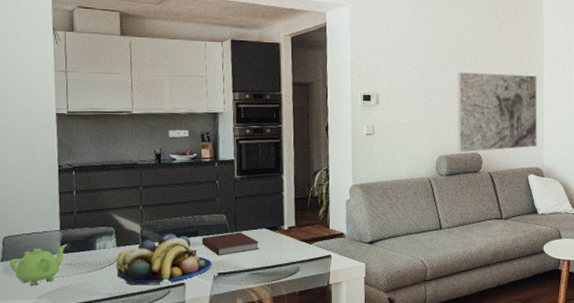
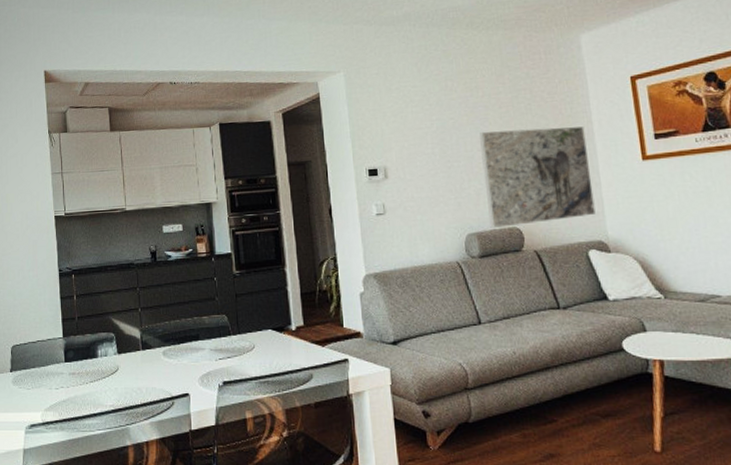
teapot: present [9,244,67,286] -> none [18,352,70,397]
fruit bowl: present [115,233,213,285] -> none [117,337,217,396]
notebook: present [201,232,260,256] -> none [203,334,267,362]

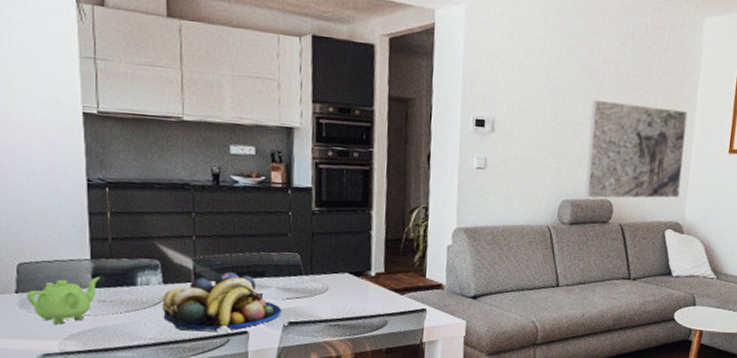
teapot: none [18,352,70,397] -> present [27,277,100,324]
fruit bowl: none [117,337,217,396] -> present [162,271,282,332]

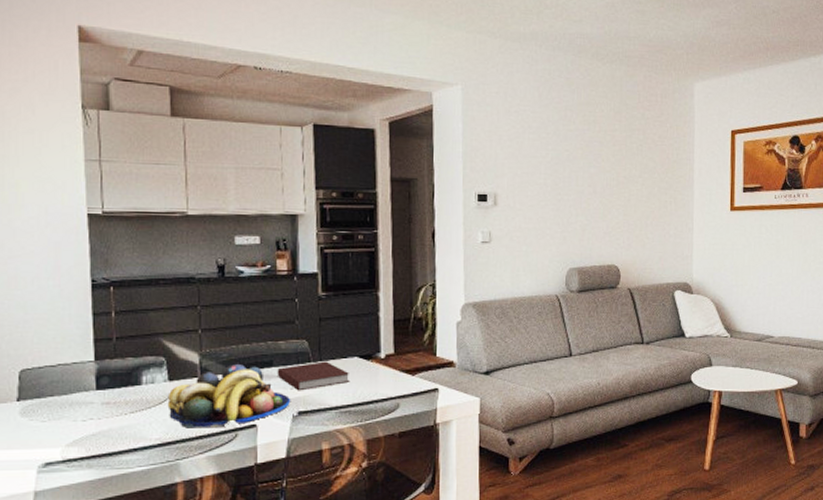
teapot: present [27,277,100,324] -> none [28,378,104,431]
notebook: none [269,275,341,302] -> present [277,361,350,391]
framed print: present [584,99,688,199] -> none [591,167,686,265]

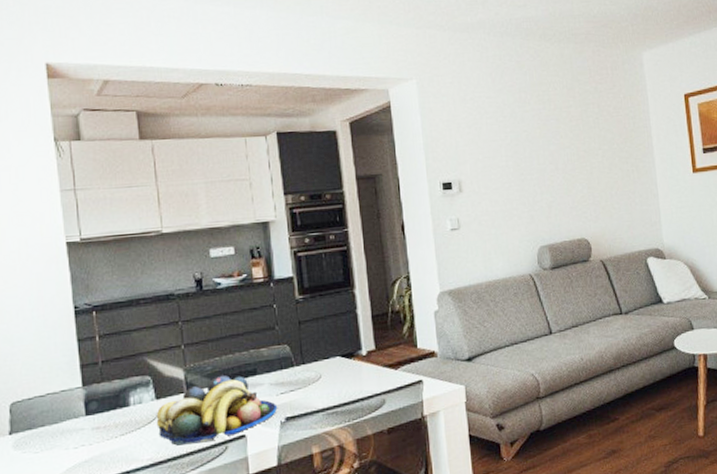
notebook: present [277,361,350,391] -> none [261,364,335,397]

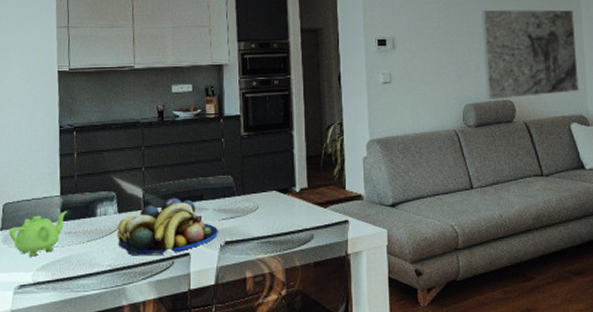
teapot: none [20,403,93,461] -> present [9,211,67,257]
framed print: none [551,141,654,241] -> present [482,9,579,101]

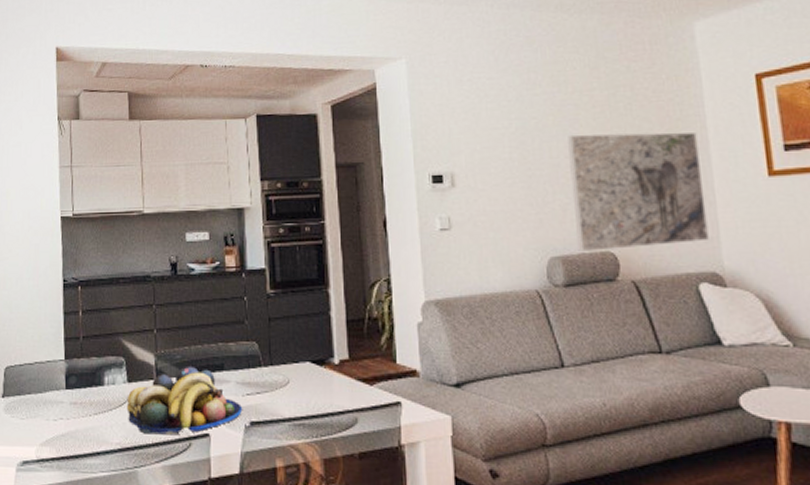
teapot: present [9,211,67,257] -> none [11,378,72,429]

